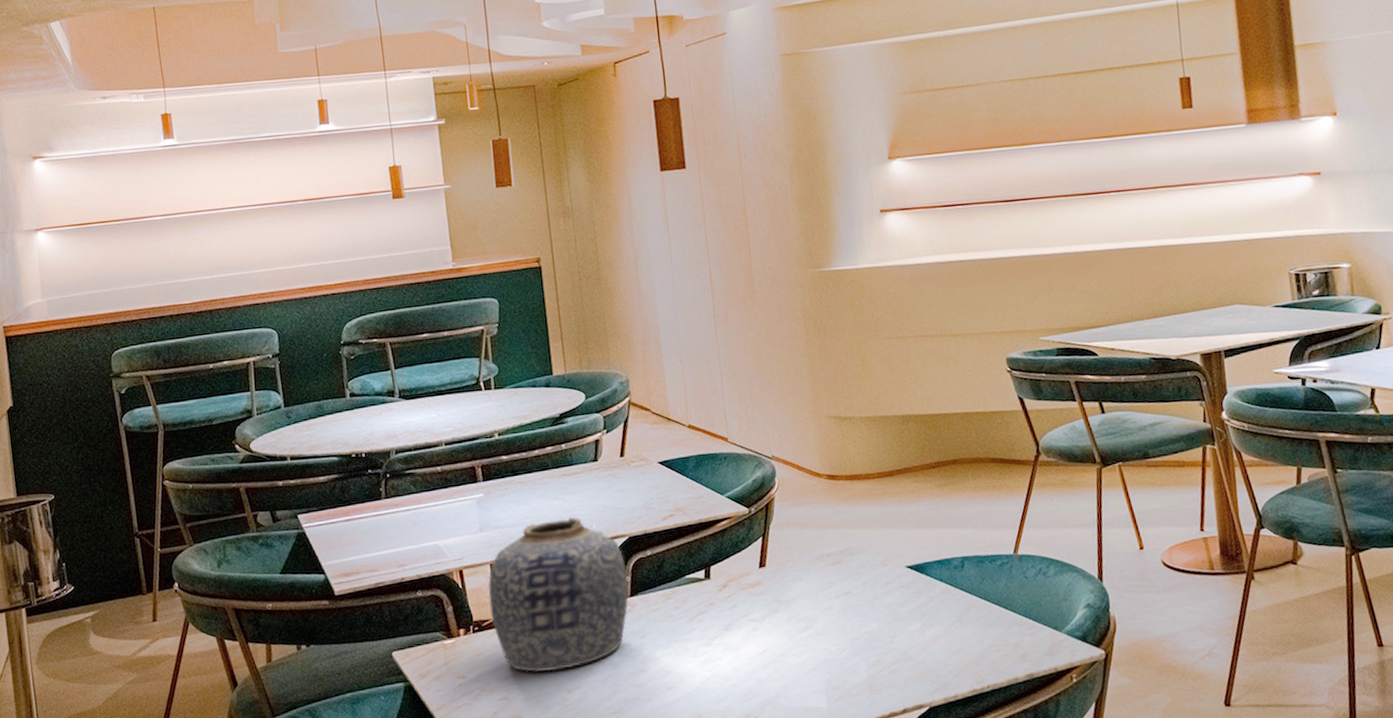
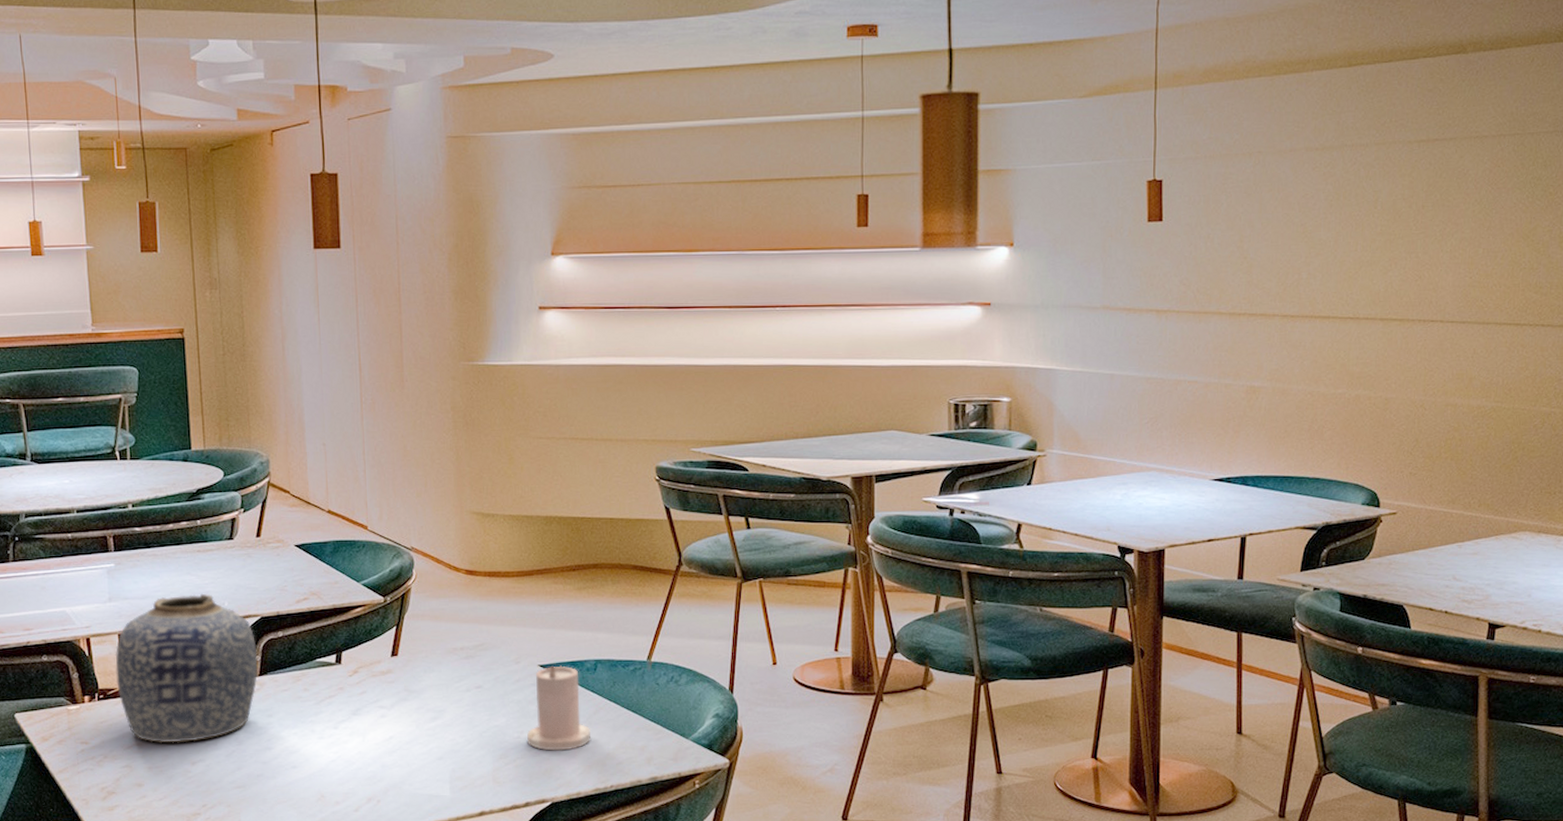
candle: none [899,565,964,654] -> present [527,665,590,751]

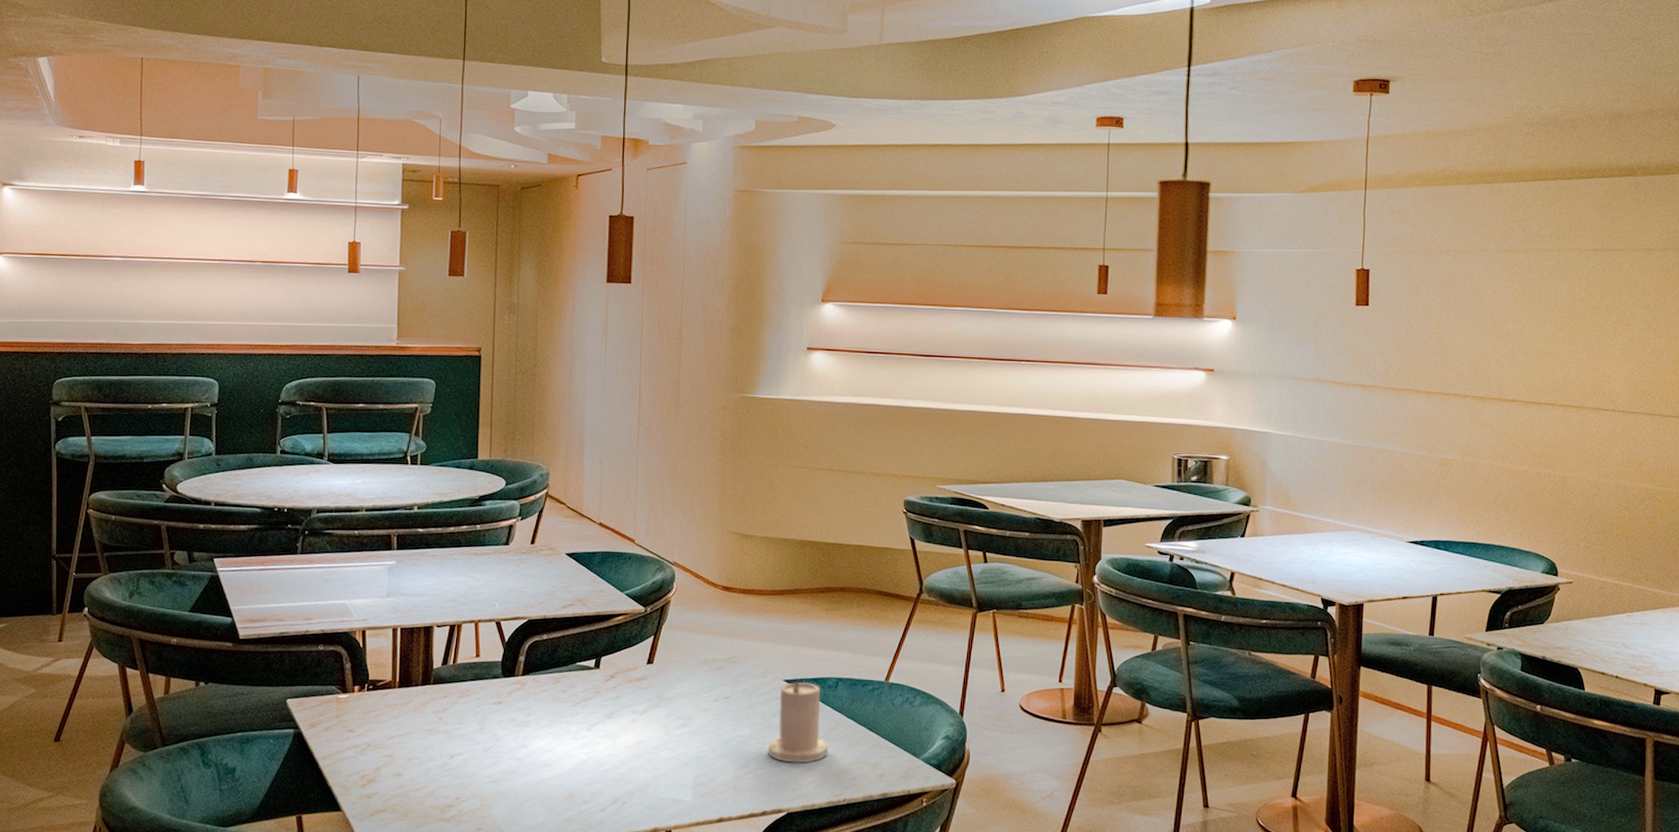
vase: present [115,593,258,743] -> none [386,594,522,736]

